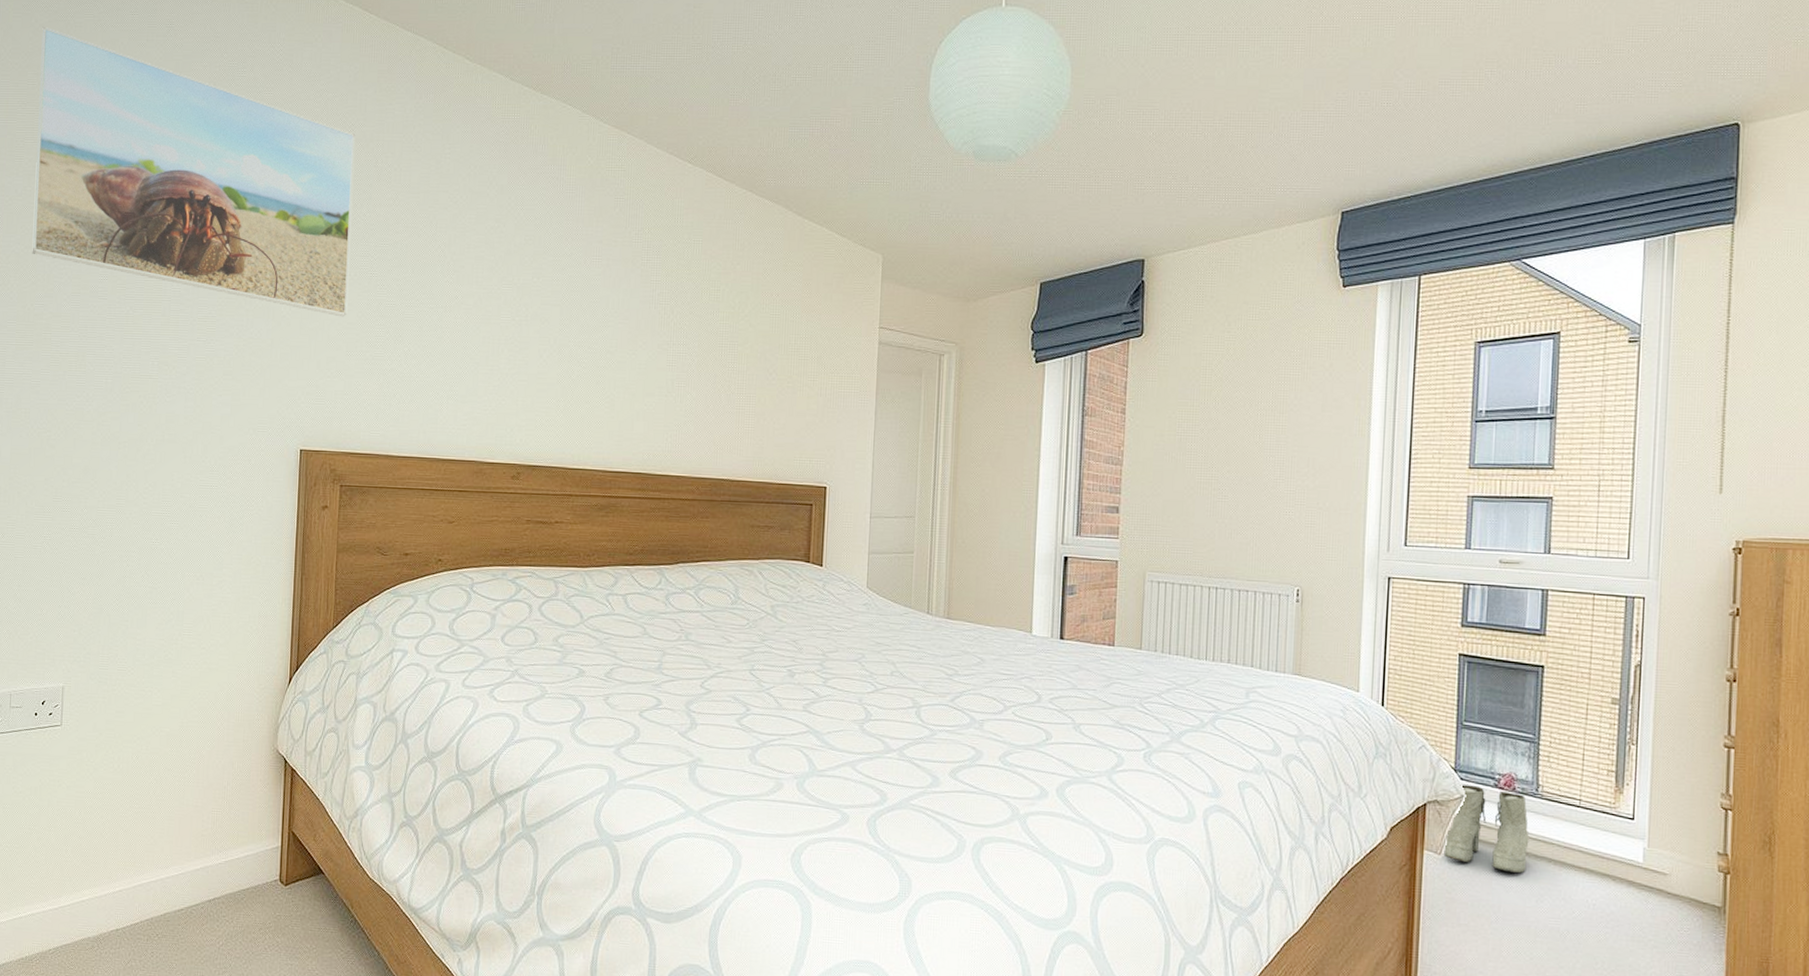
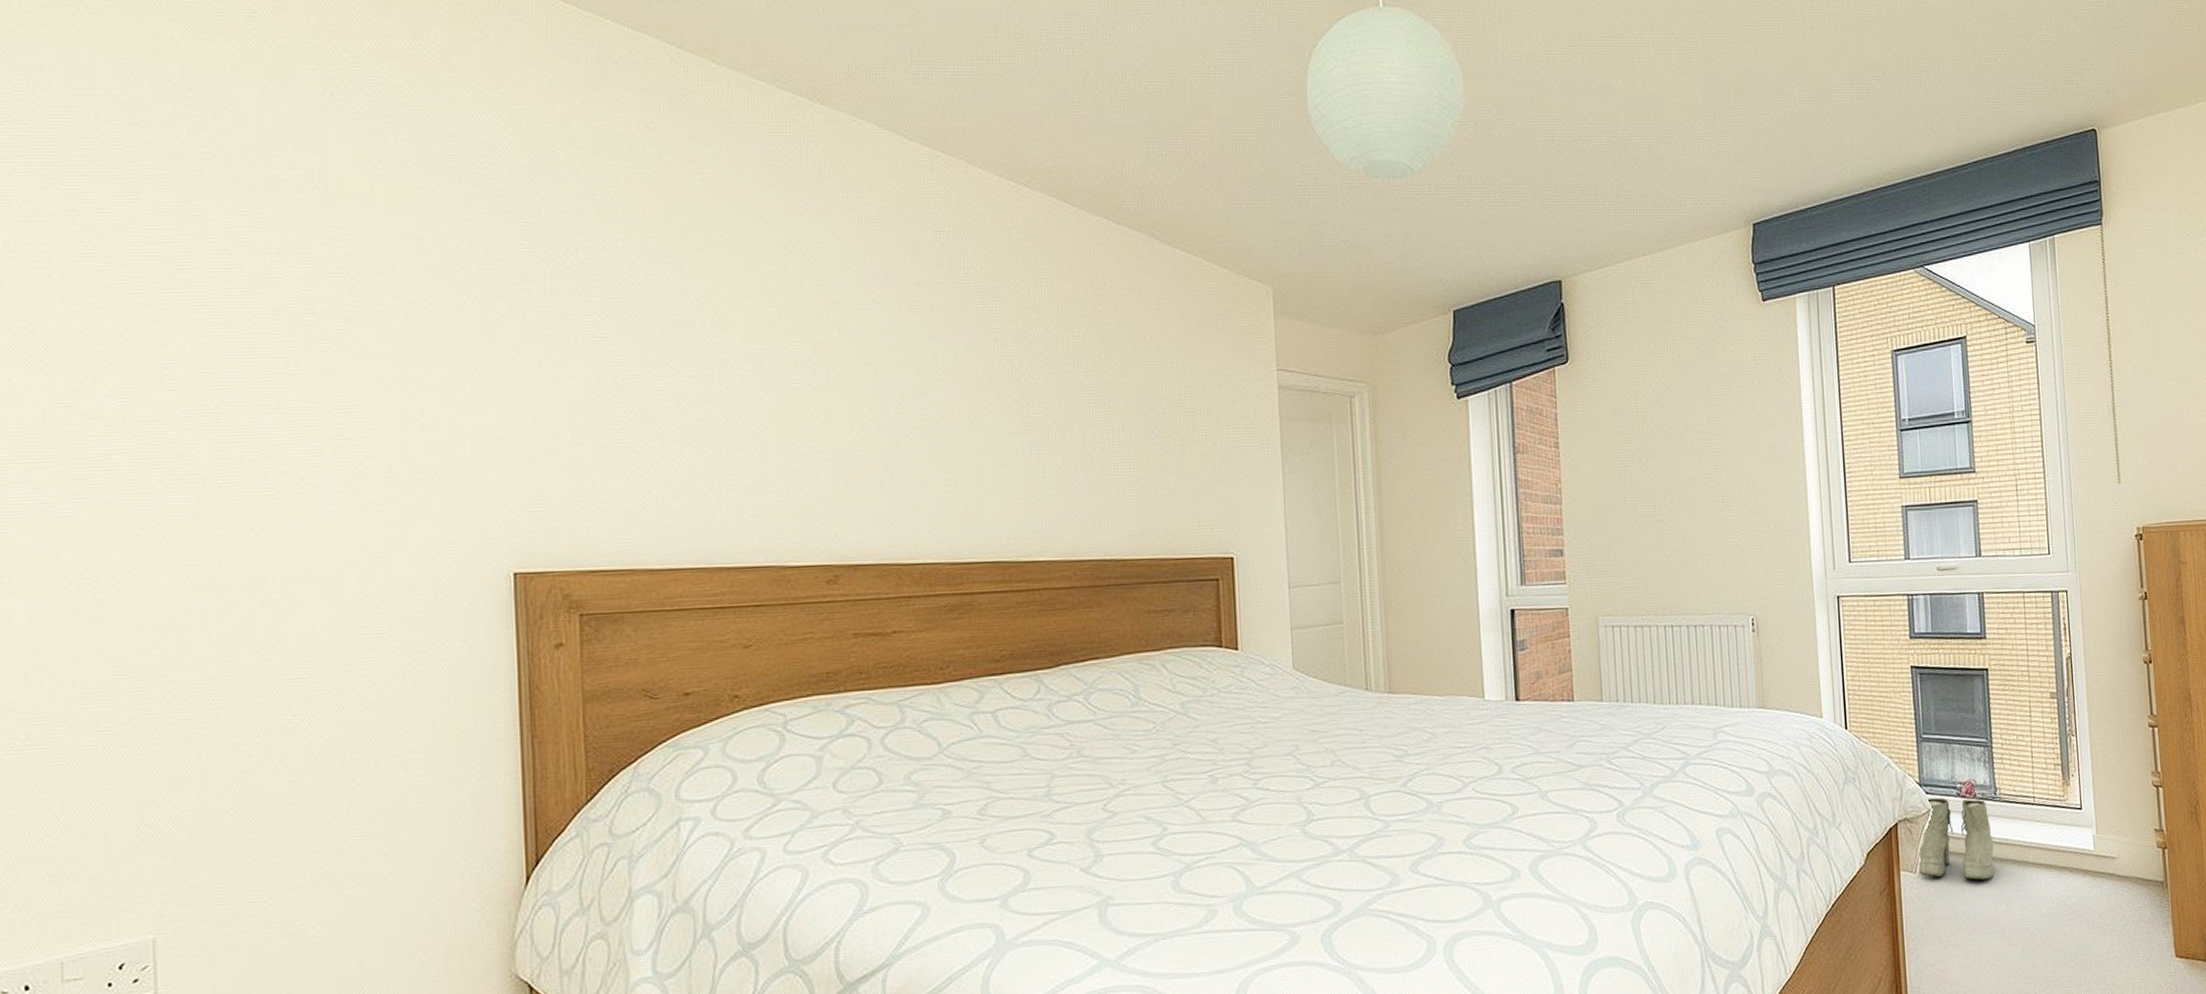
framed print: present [32,26,356,317] -> none [30,12,569,396]

